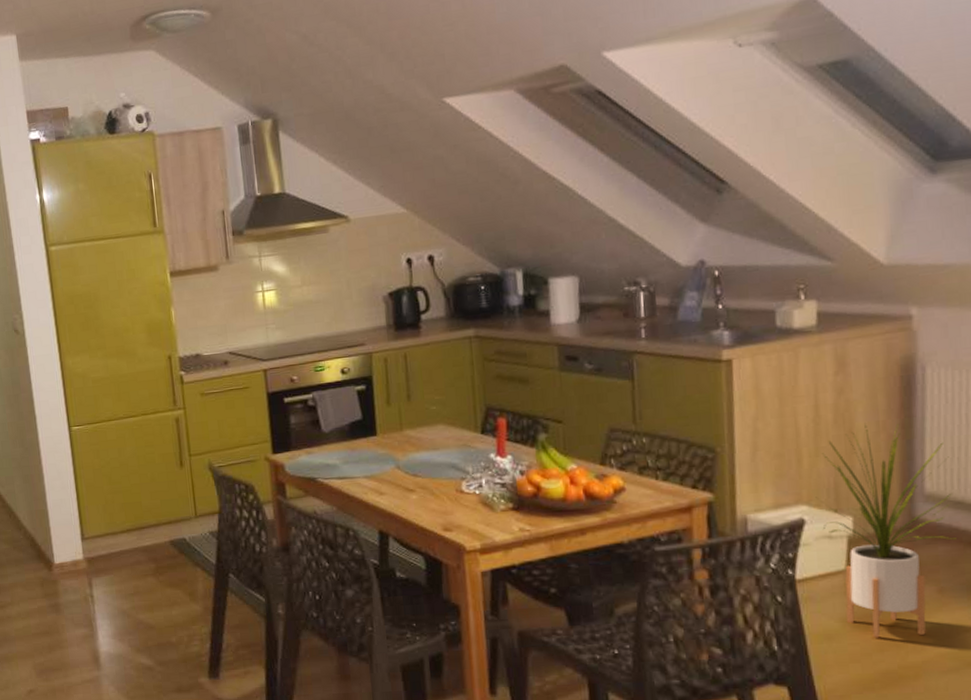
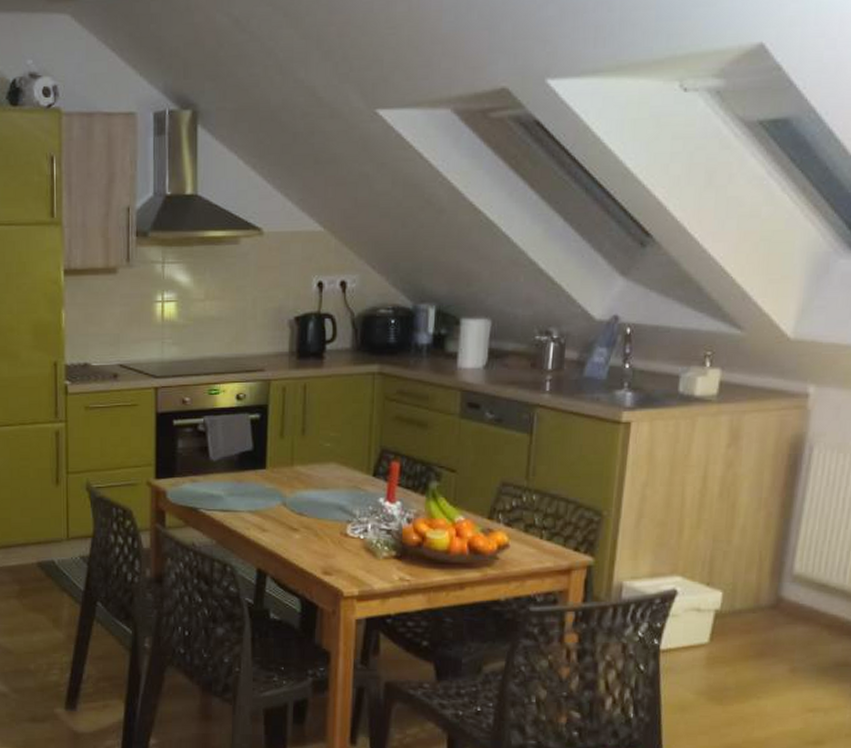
house plant: present [815,423,956,638] -> none [690,499,821,713]

